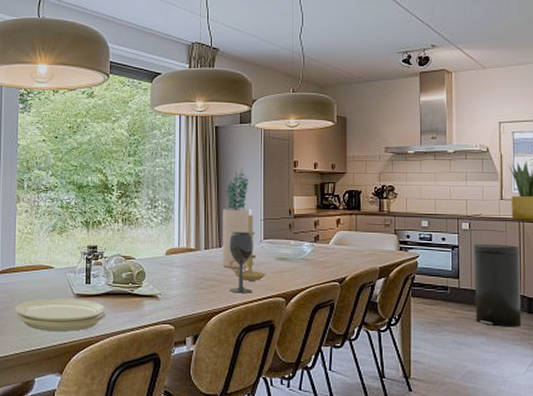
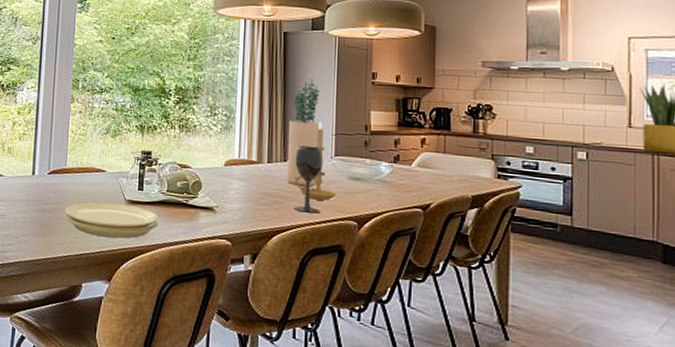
pedal bin: present [474,243,522,327] -> none [592,177,654,279]

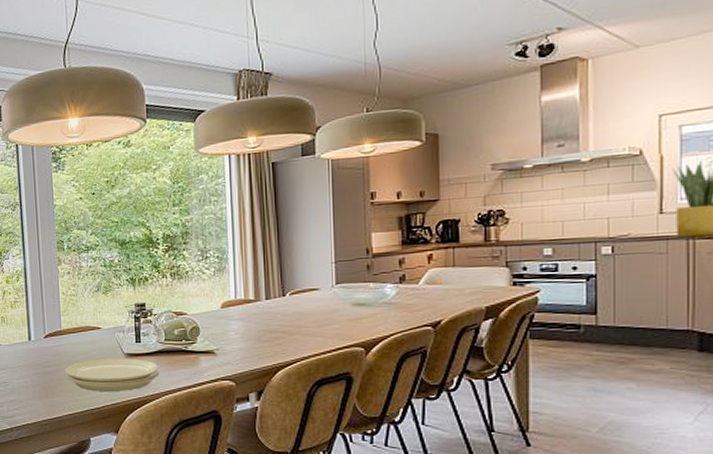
vase: present [287,78,319,186] -> none [284,207,318,319]
wine glass: present [293,145,324,214] -> none [293,277,325,345]
candle holder: present [294,121,337,201] -> none [295,250,341,331]

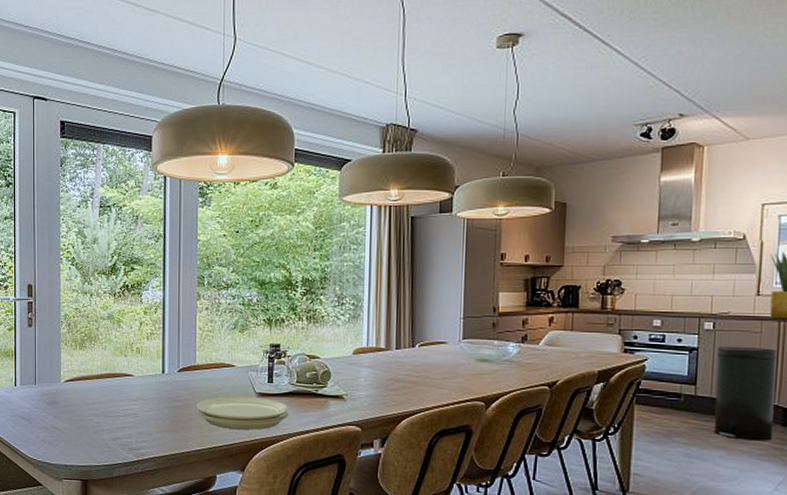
pedal bin: none [619,269,689,370] -> present [714,346,777,441]

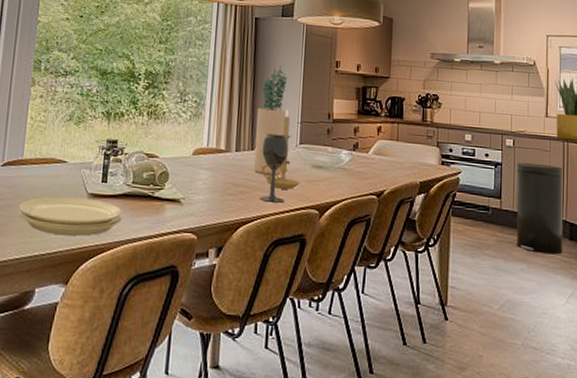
vase: none [415,262,447,370] -> present [254,65,287,175]
wine glass: none [422,330,452,396] -> present [259,133,289,203]
candle holder: none [423,305,465,383] -> present [261,109,301,190]

